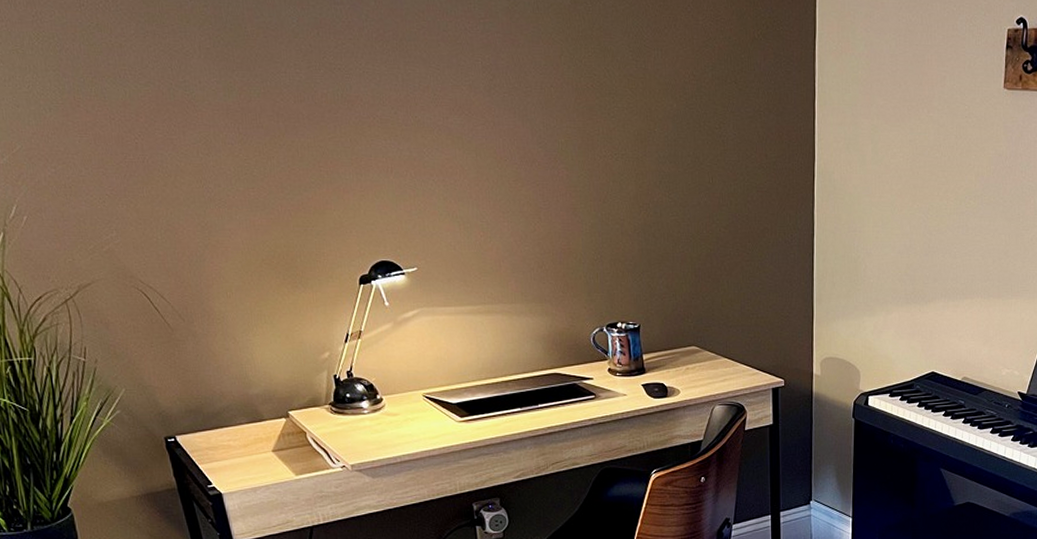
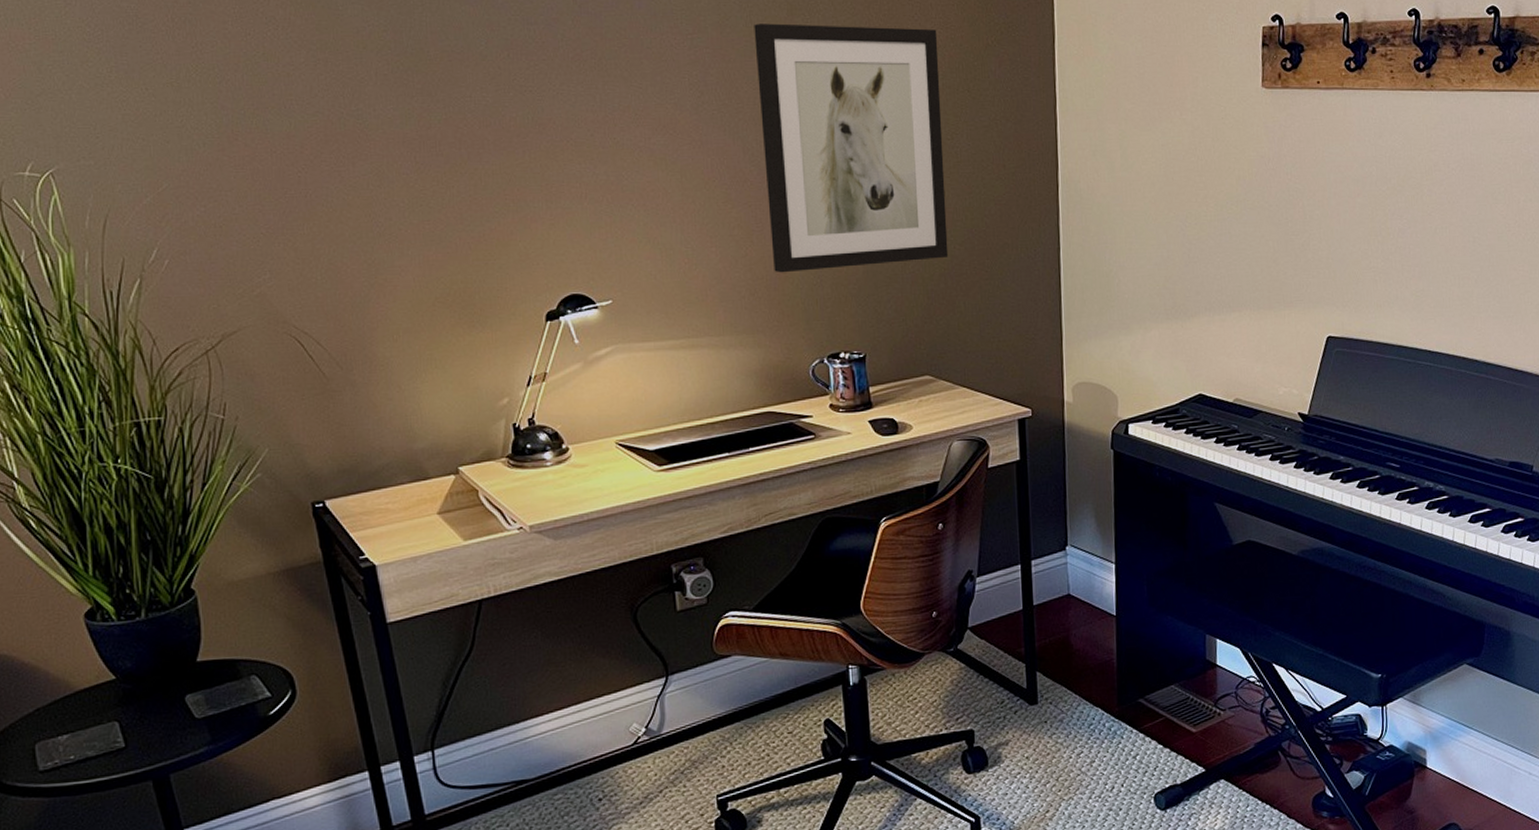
wall art: none [540,10,715,248] -> present [754,23,949,273]

